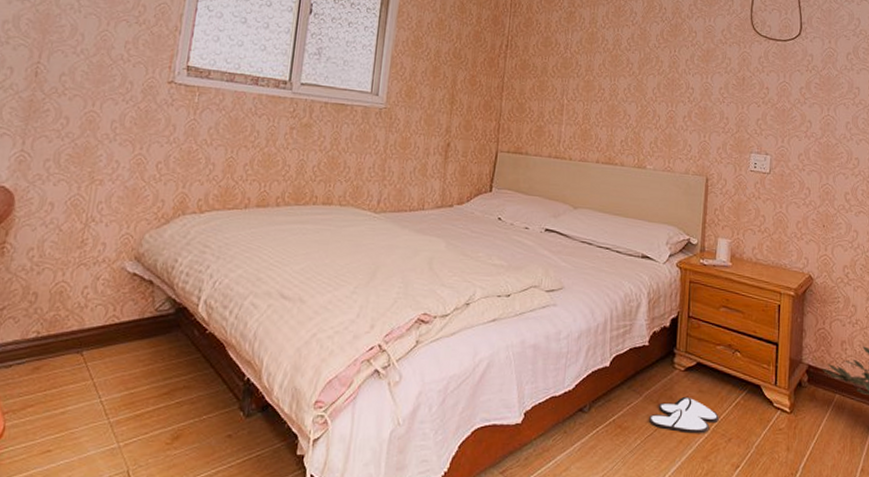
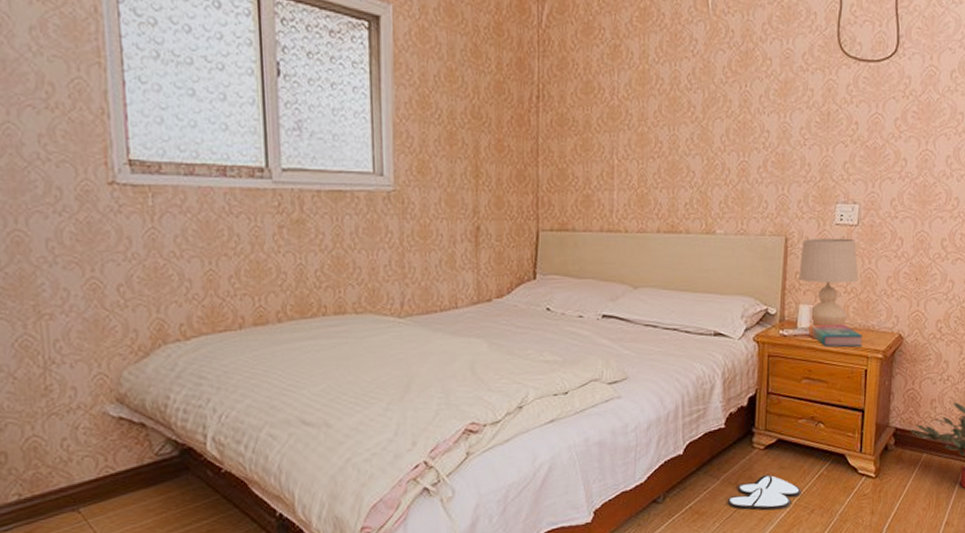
table lamp: none [718,180,771,261] -> present [799,238,859,327]
book: none [726,257,776,283] -> present [809,324,863,348]

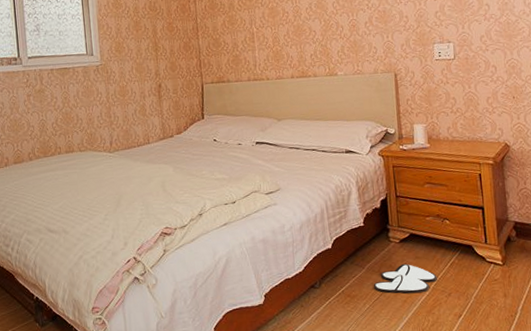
table lamp: present [799,238,859,327] -> none [409,69,462,141]
book: present [809,324,863,348] -> none [424,138,474,158]

